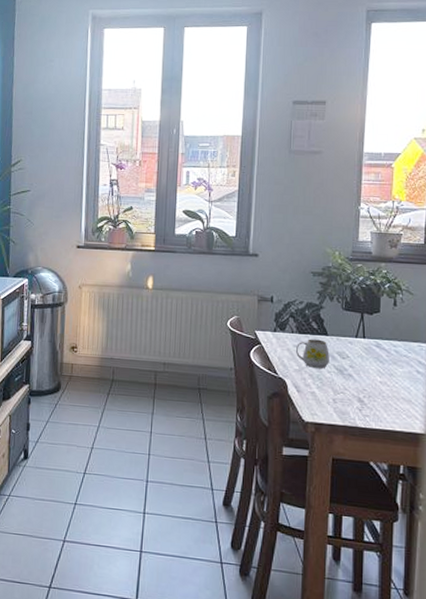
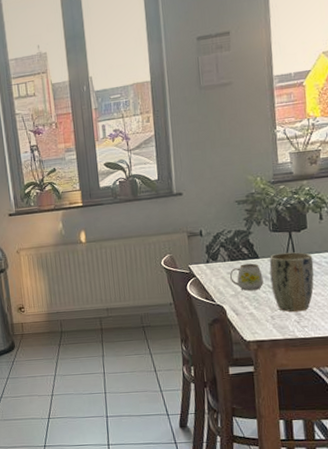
plant pot: none [337,333,383,399] -> present [269,252,314,313]

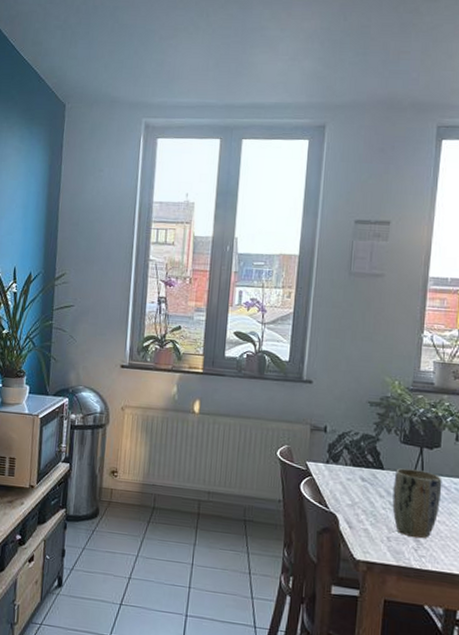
mug: present [230,263,263,291] -> none [349,472,385,505]

